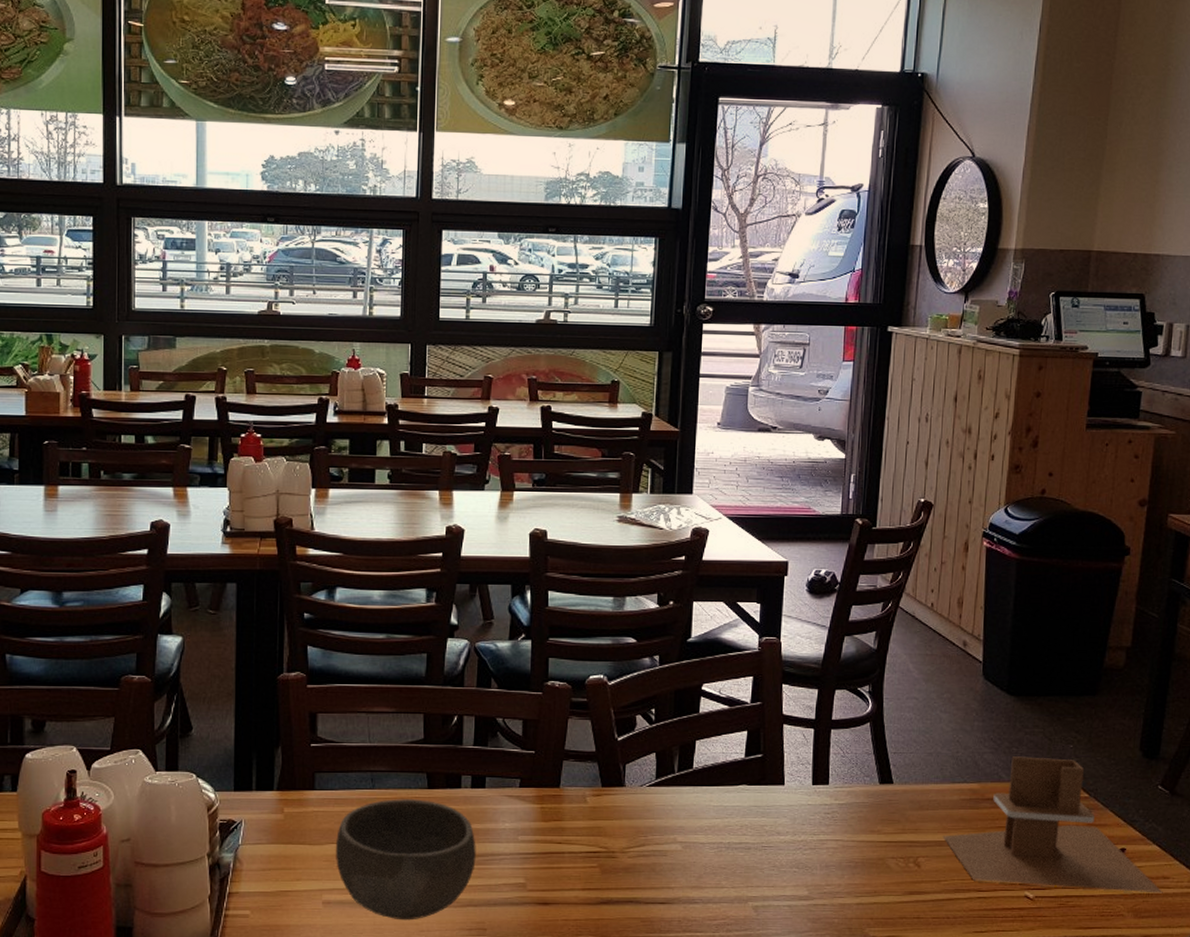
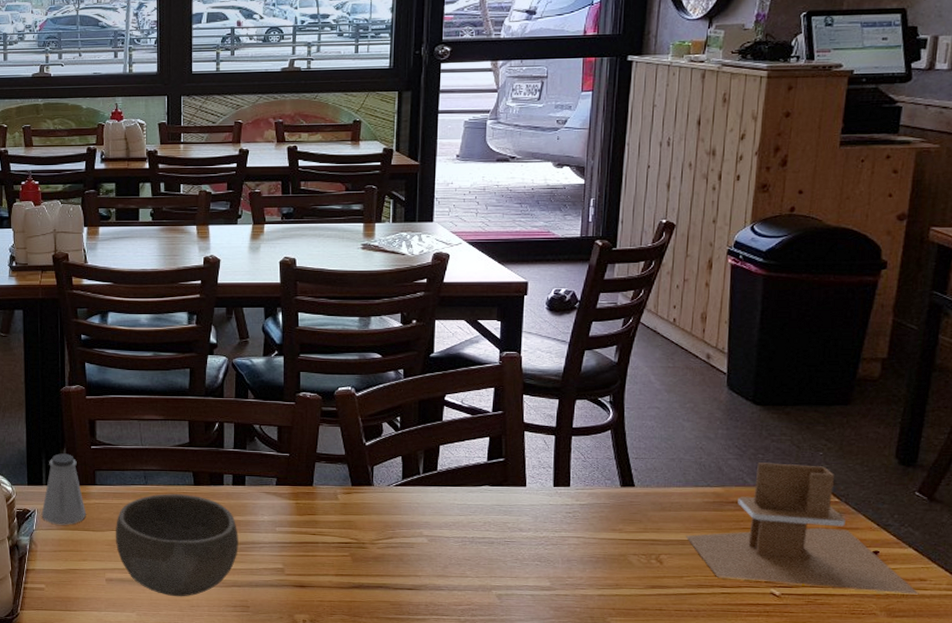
saltshaker: none [249,753,303,838] -> present [41,453,87,525]

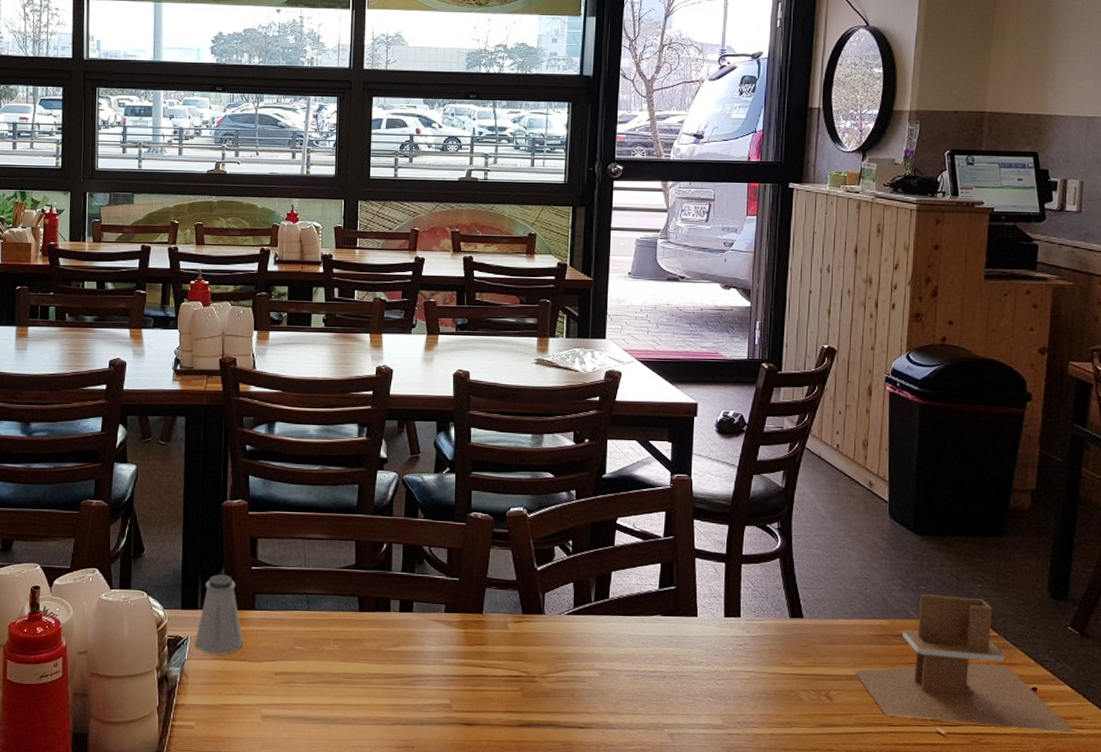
bowl: present [115,494,238,597] -> none [273,620,404,736]

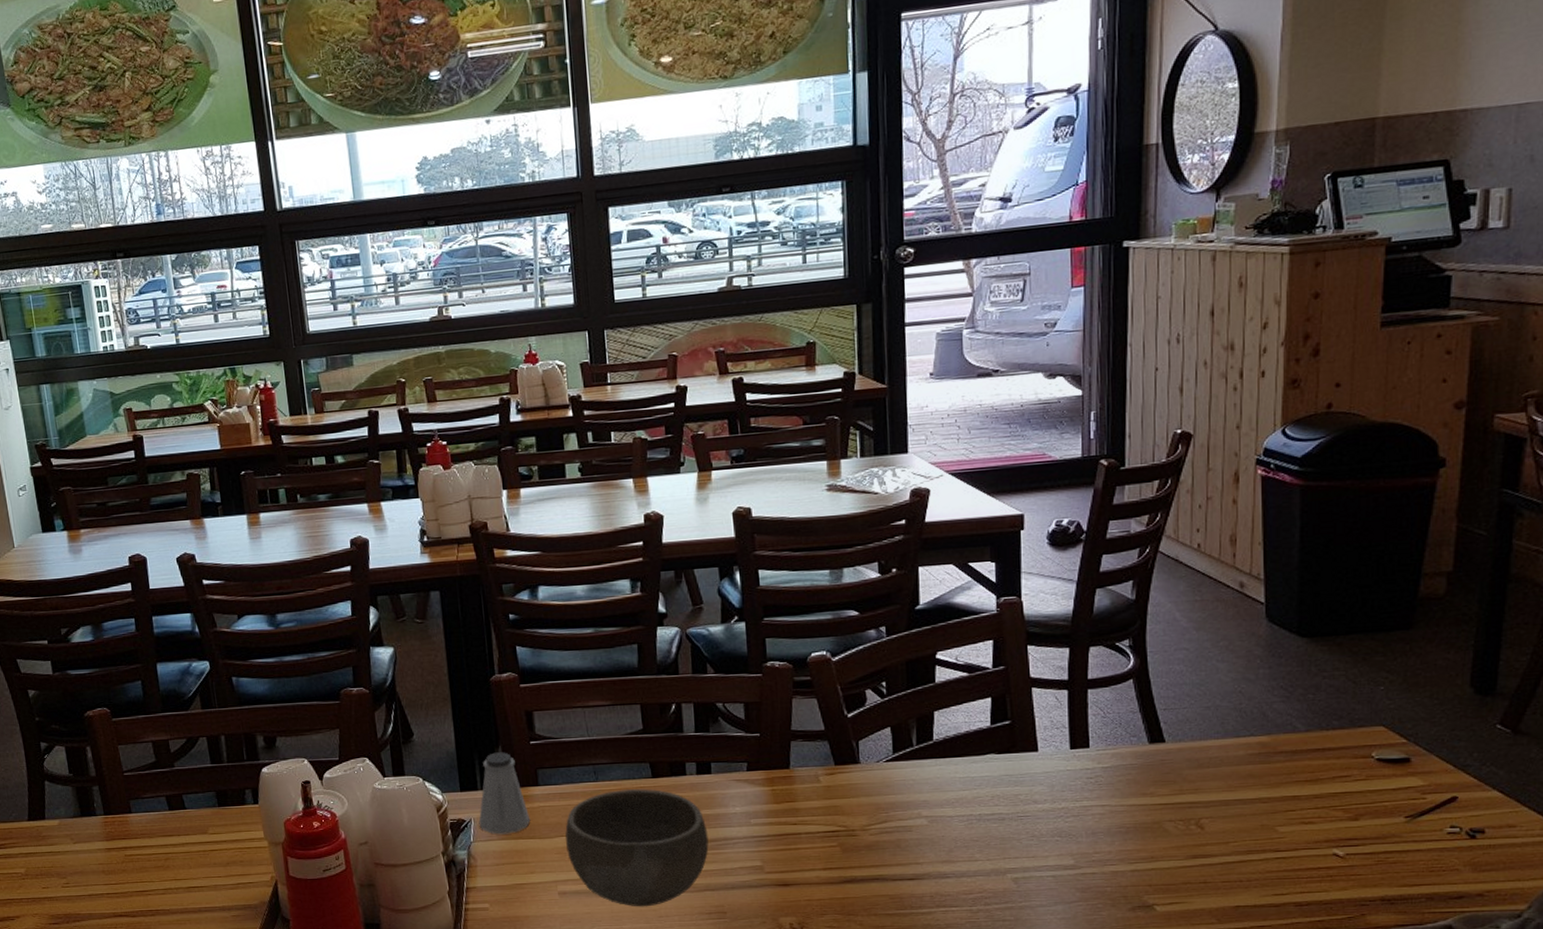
bowl: none [273,620,404,736] -> present [565,789,709,907]
napkin holder: present [853,594,1077,734] -> none [1228,702,1509,844]

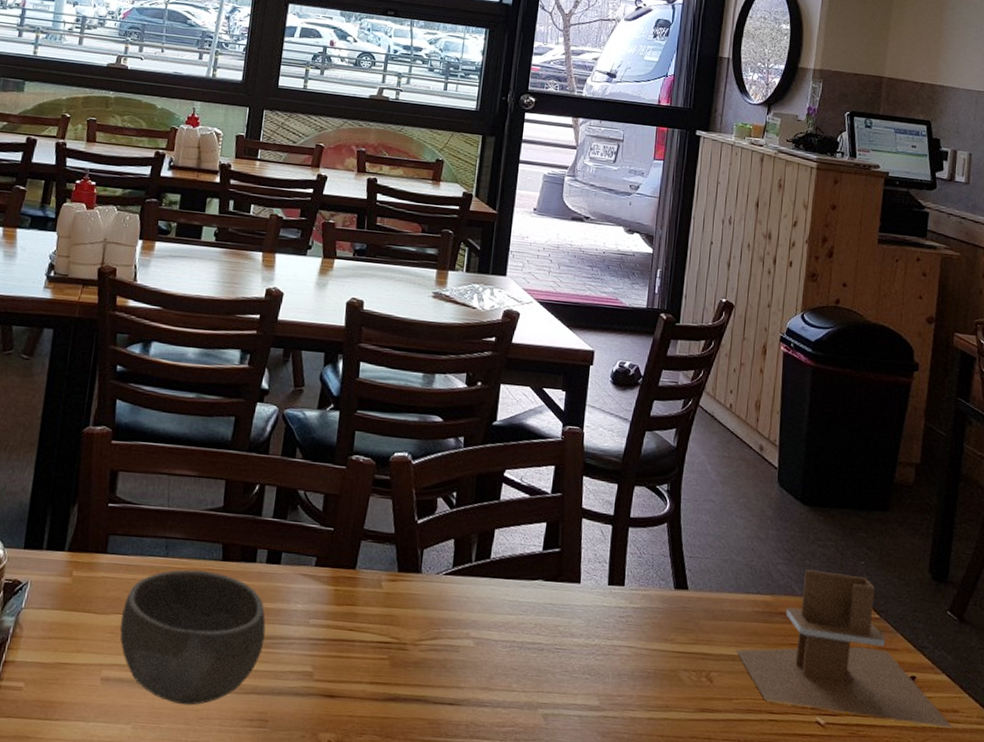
saltshaker: present [478,752,531,835] -> none [35,510,91,604]
napkin holder: none [1228,702,1509,844] -> present [735,569,953,728]

